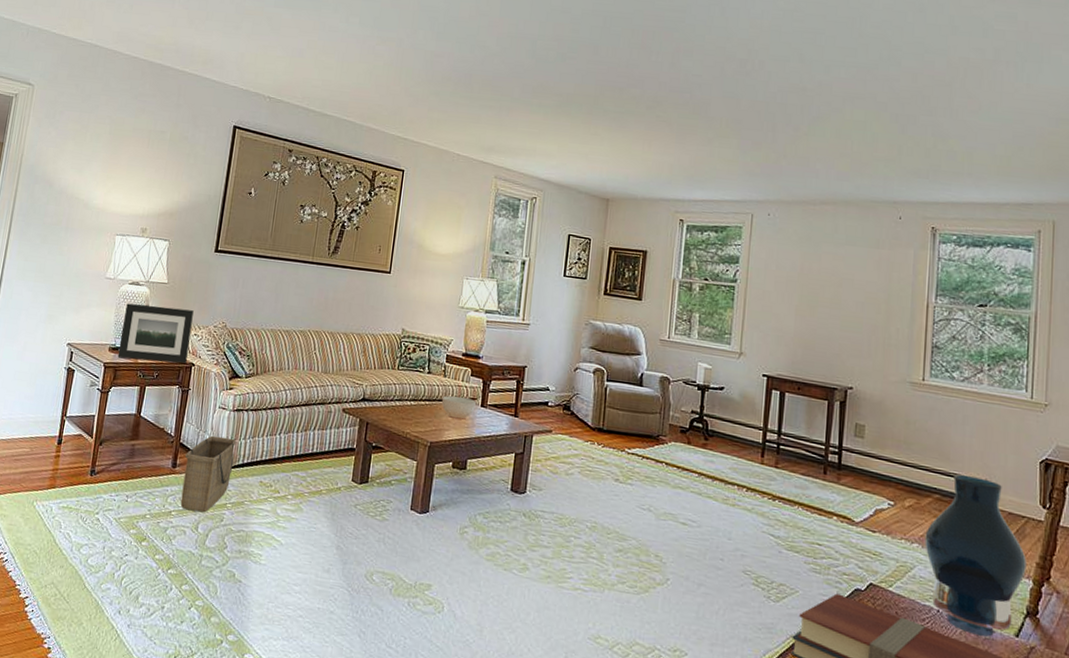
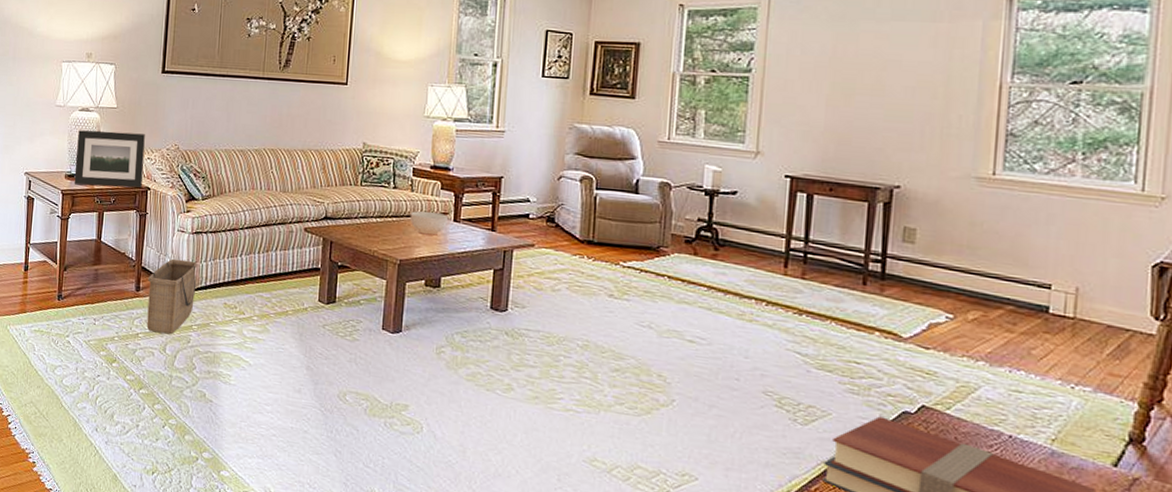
vase: present [925,474,1027,637] -> none [993,282,1131,466]

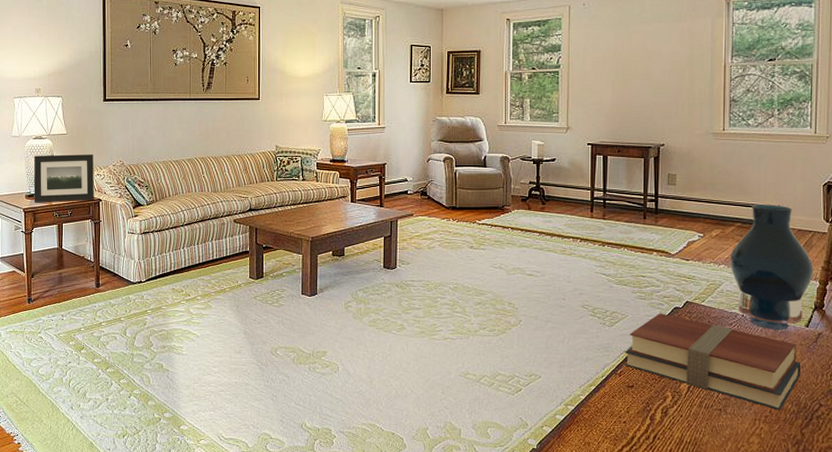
basket: present [146,258,198,334] -> none [106,256,148,320]
bowl: present [410,211,449,236] -> none [317,196,347,215]
vase: none [993,282,1131,466] -> present [730,205,814,330]

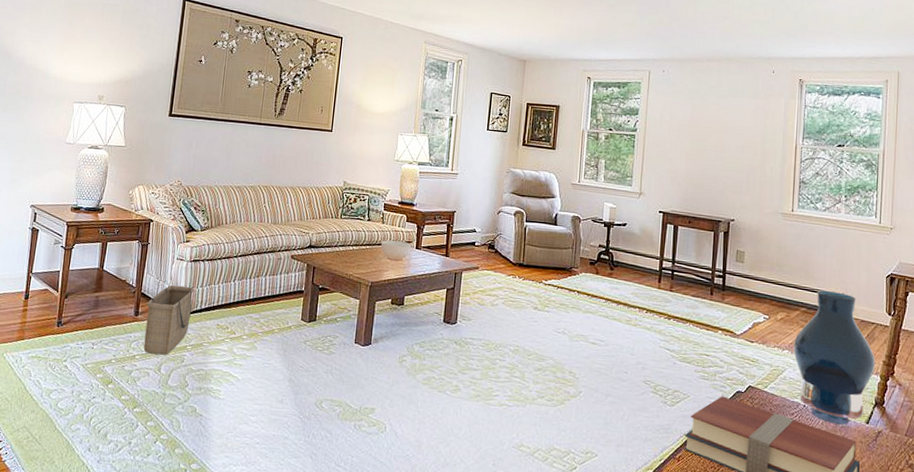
picture frame: present [33,154,94,203] -> none [79,166,151,220]
basket: none [106,256,148,320] -> present [143,284,195,355]
bowl: none [317,196,347,215] -> present [380,240,412,261]

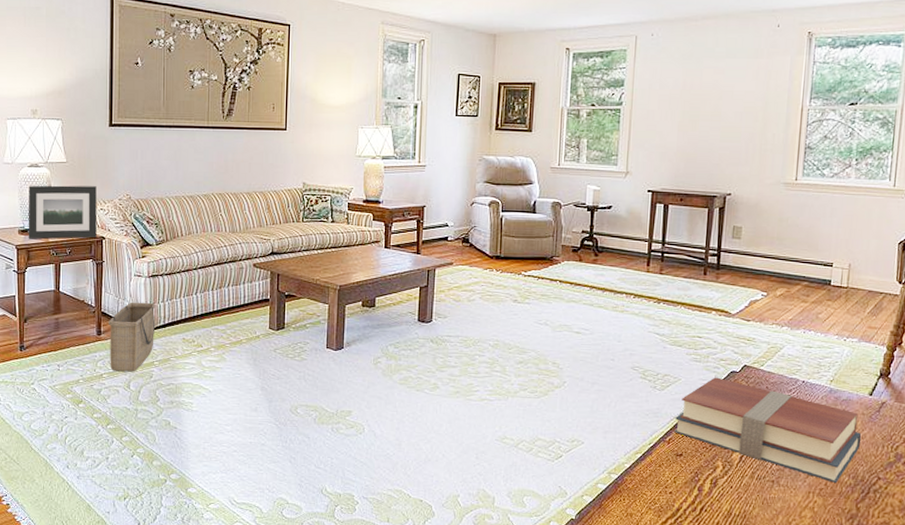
picture frame: none [79,166,151,220] -> present [28,185,97,240]
bowl: present [380,240,412,261] -> none [347,240,381,262]
vase: present [793,290,875,425] -> none [793,262,882,398]

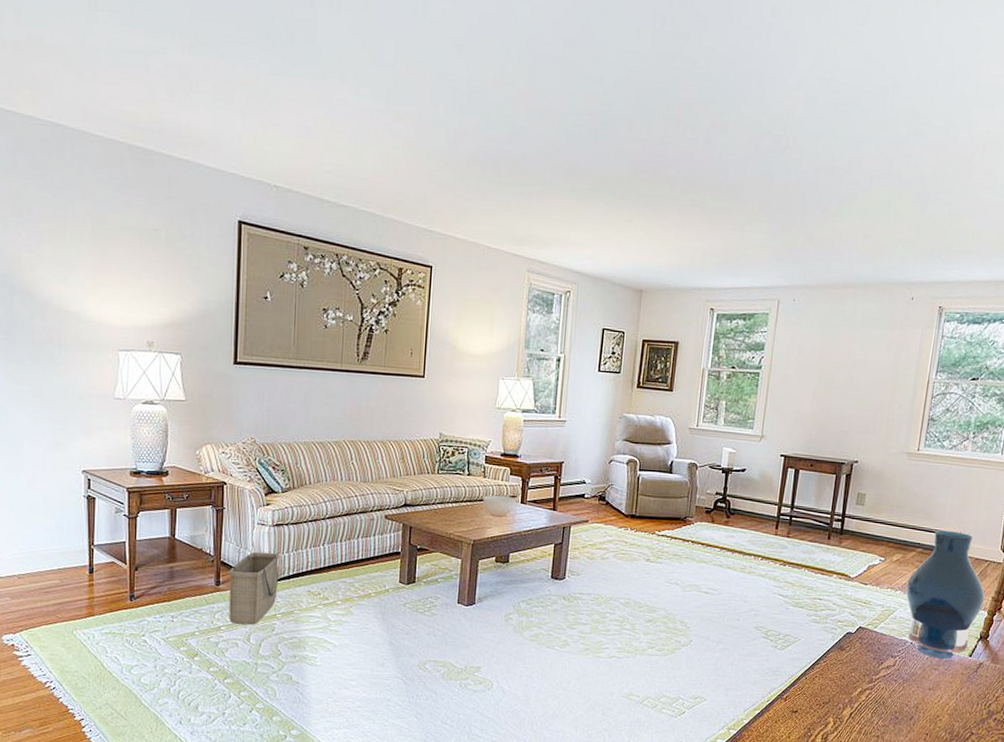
picture frame: present [28,185,97,240] -> none [141,424,218,483]
bowl: none [347,240,381,262] -> present [482,495,517,517]
books: present [674,377,862,483] -> none [791,638,960,737]
vase: none [793,262,882,398] -> present [906,530,985,659]

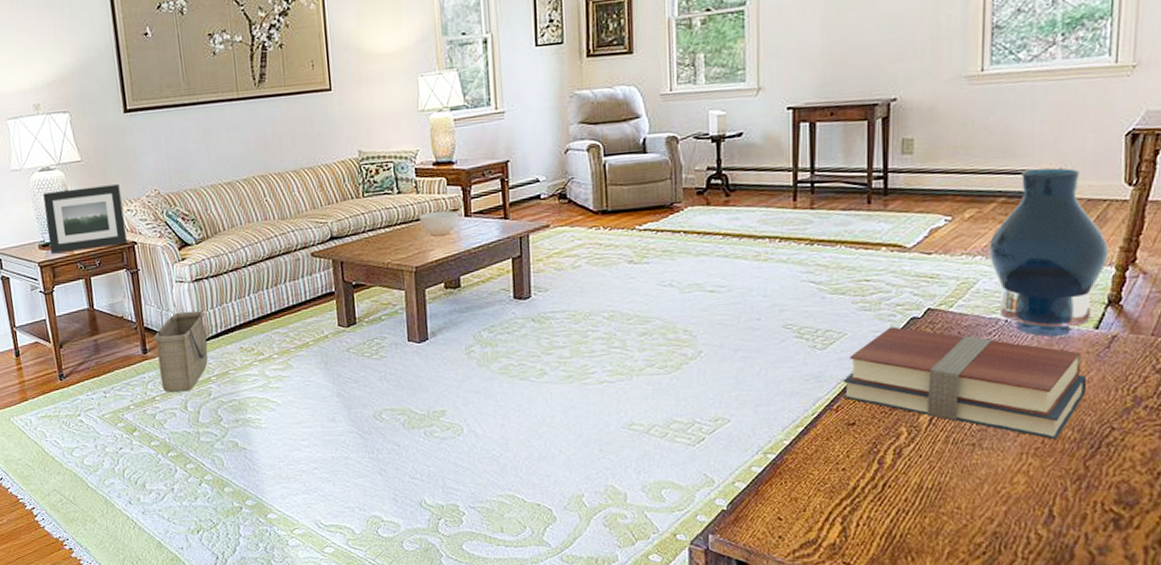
picture frame: none [141,424,218,483] -> present [43,184,127,254]
books: none [791,638,960,737] -> present [843,326,1087,439]

